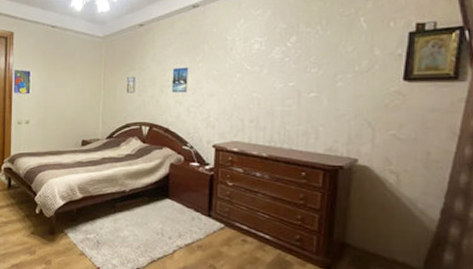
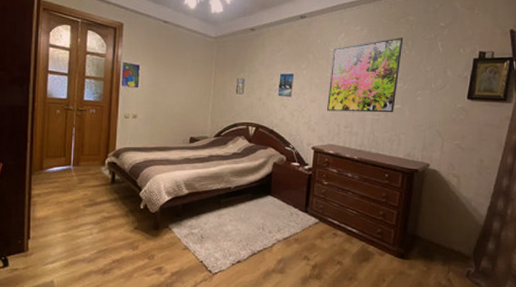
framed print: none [228,17,316,105] -> present [327,38,404,113]

